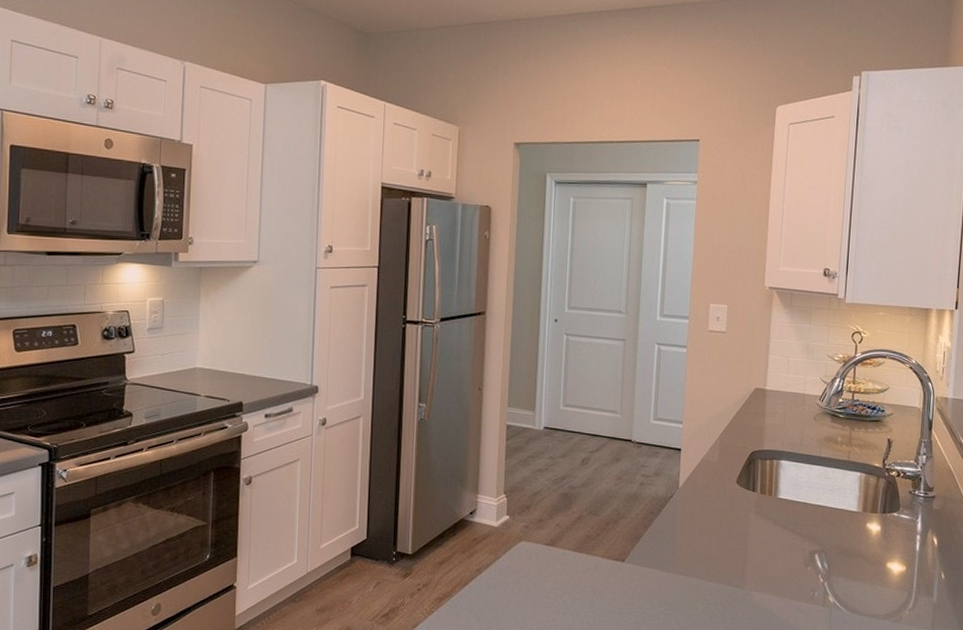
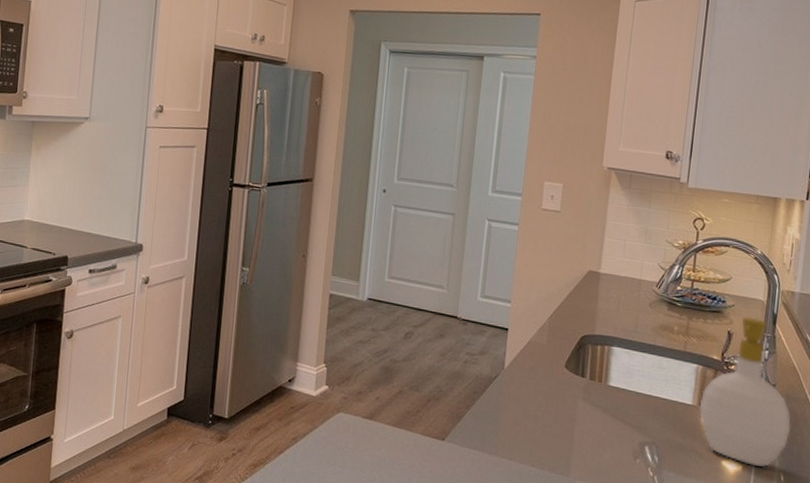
soap bottle: none [864,424,950,567] -> present [699,316,792,468]

